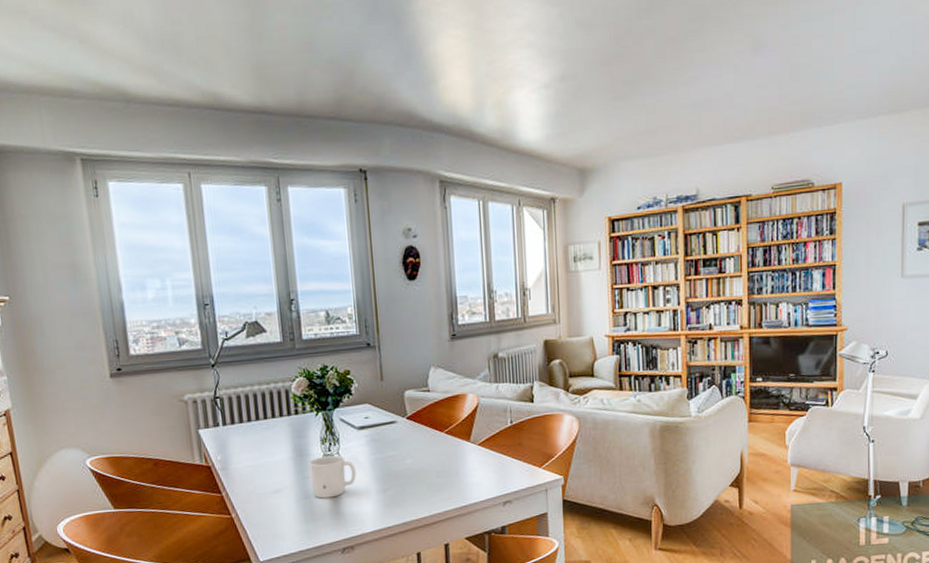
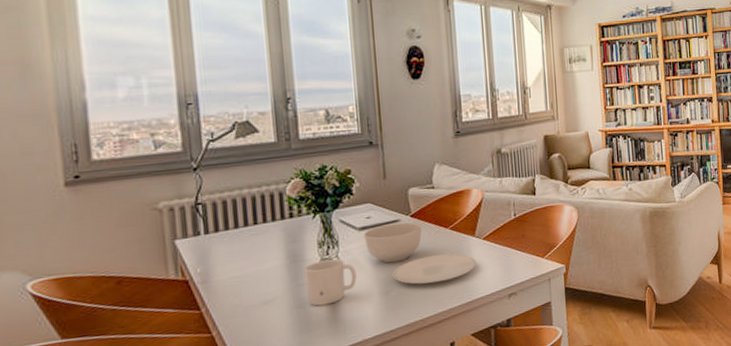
bowl: none [362,424,418,463] -> present [363,222,422,264]
plate: none [389,457,471,486] -> present [392,253,477,285]

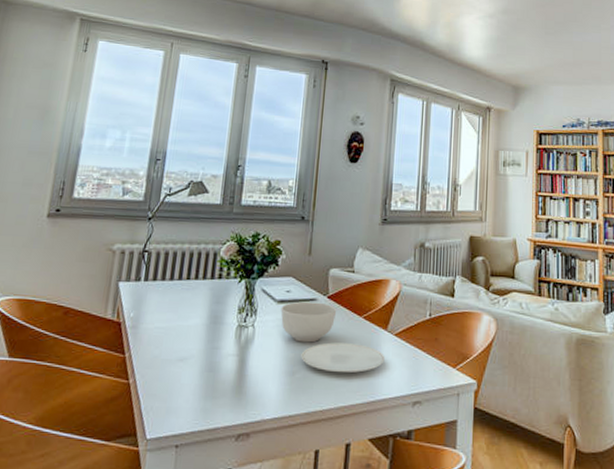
mug: present [304,258,357,306] -> none [219,326,268,374]

